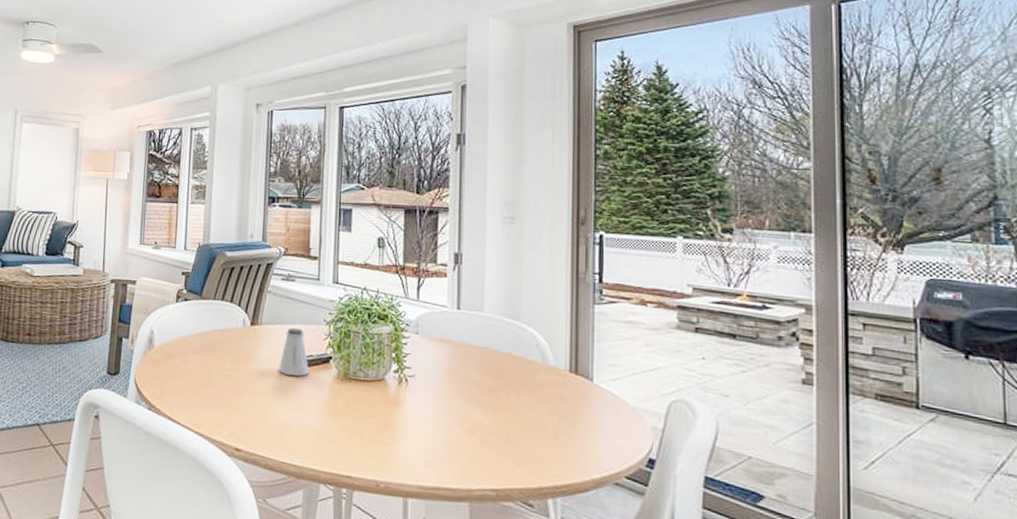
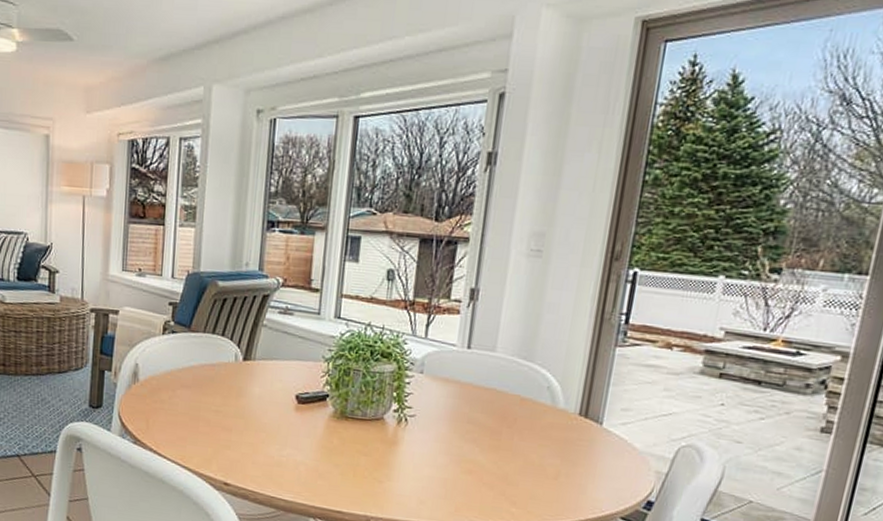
saltshaker: present [278,327,309,376] -> none [271,364,304,414]

